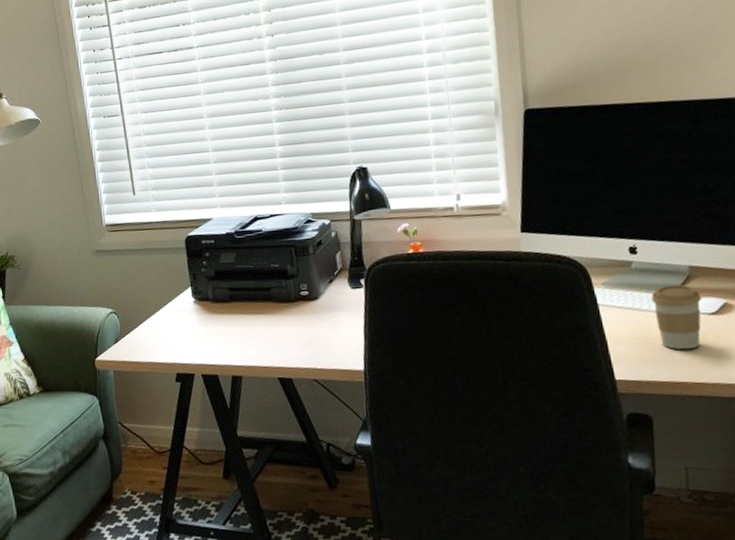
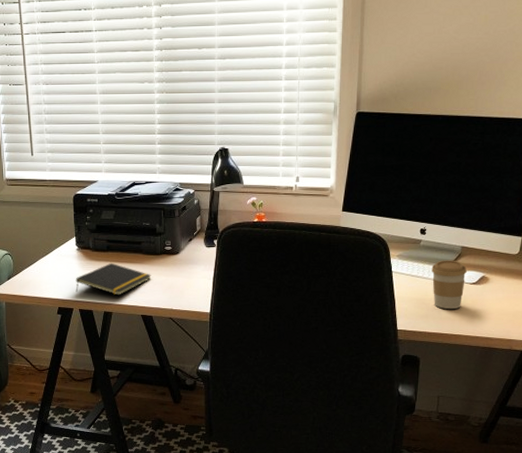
notepad: none [194,315,287,356] -> present [75,262,151,296]

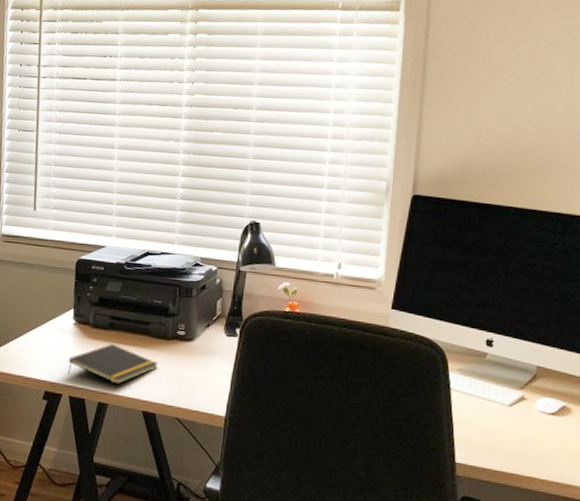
coffee cup: present [431,260,467,309] -> none [499,380,544,444]

